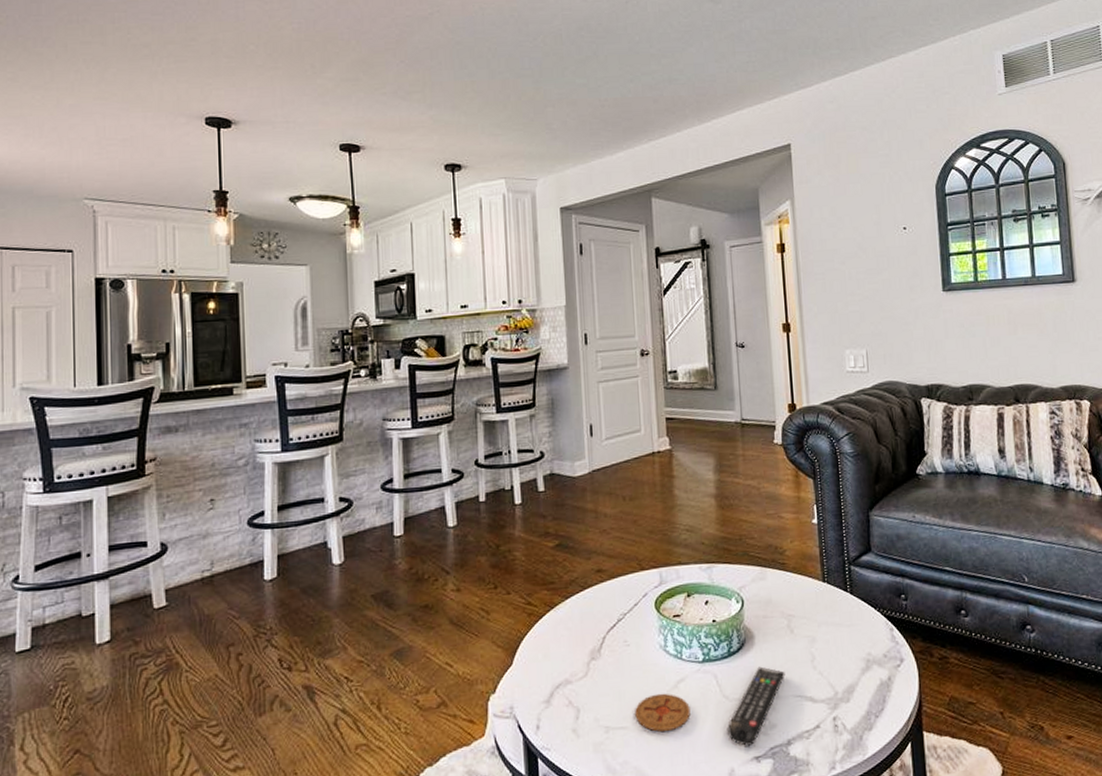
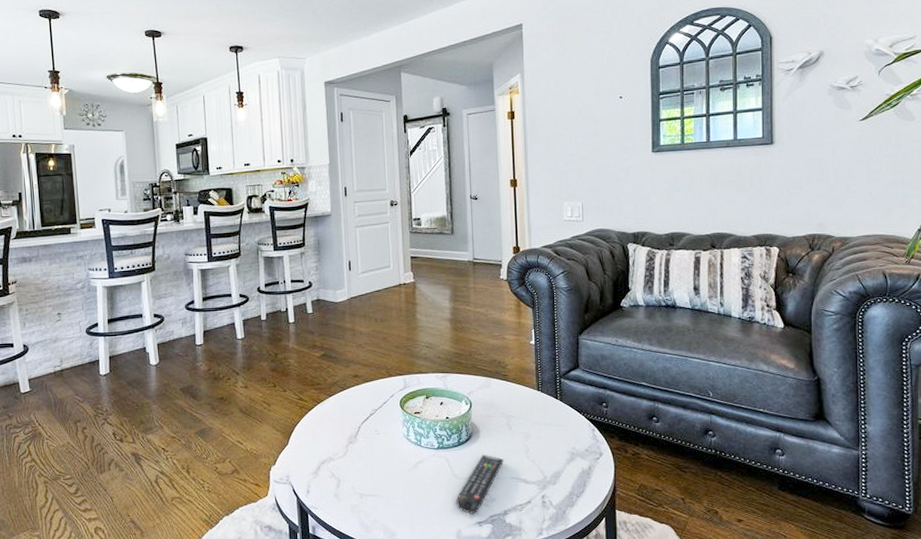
coaster: present [635,693,690,732] -> none [383,471,427,499]

